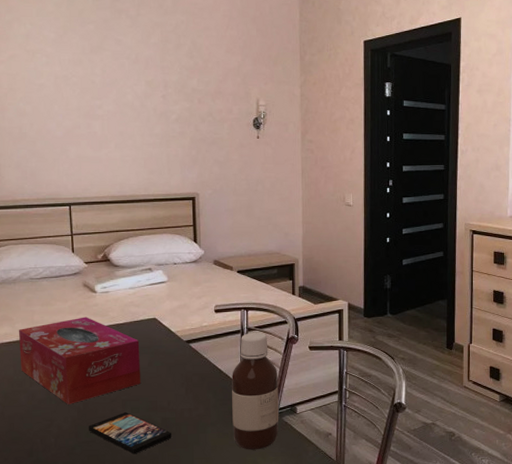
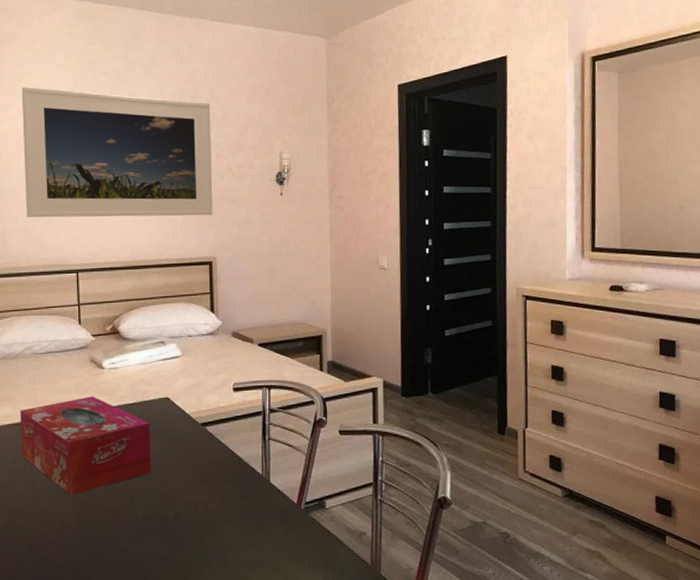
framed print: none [13,33,196,156] -> present [21,87,213,218]
smartphone: present [89,412,171,454] -> none [94,505,184,554]
bottle: present [232,332,279,450] -> none [252,413,306,551]

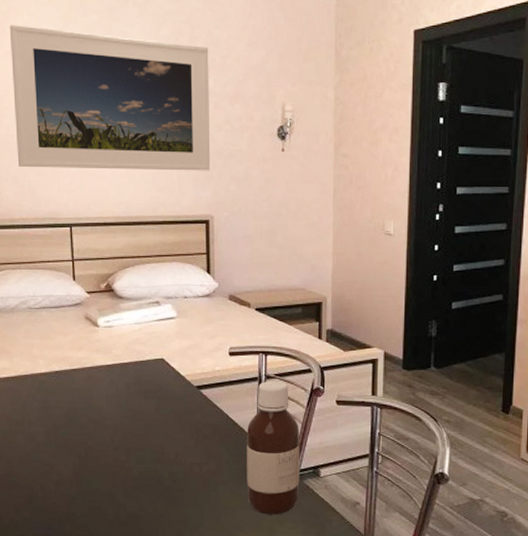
tissue box: present [19,396,151,495] -> none [16,353,146,450]
bottle: none [252,413,306,551] -> present [247,380,300,515]

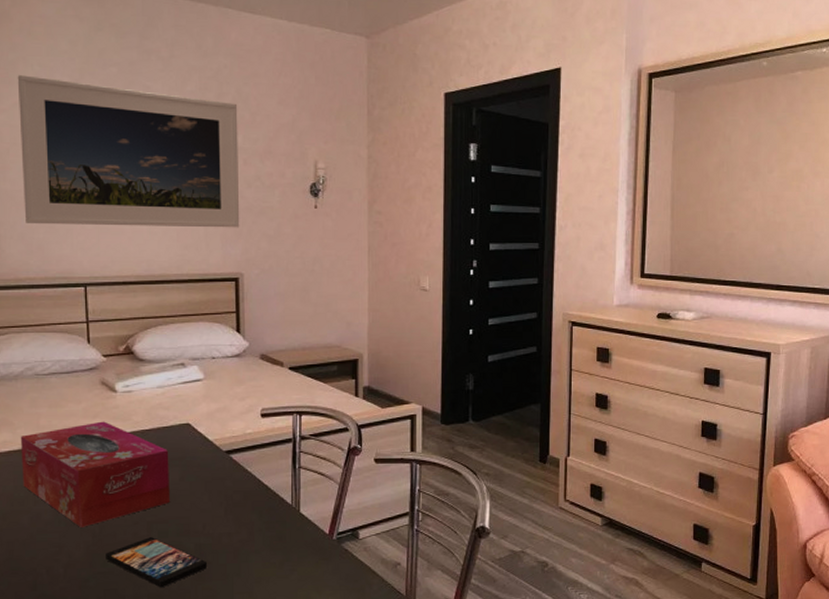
tissue box: none [16,353,146,450] -> present [20,421,170,527]
smartphone: none [90,462,179,510] -> present [106,537,207,588]
bottle: present [247,380,300,515] -> none [281,441,338,583]

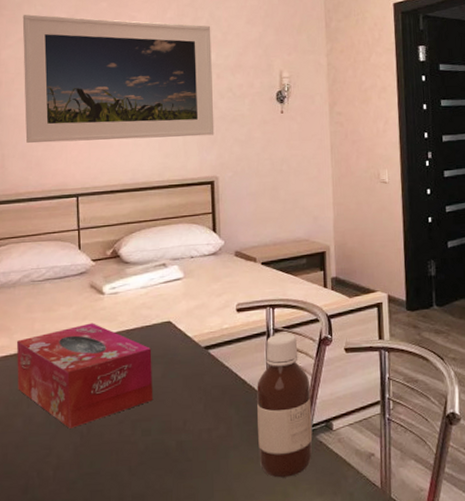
smartphone: present [106,537,207,588] -> none [93,436,188,488]
bottle: none [281,441,338,583] -> present [257,333,313,478]

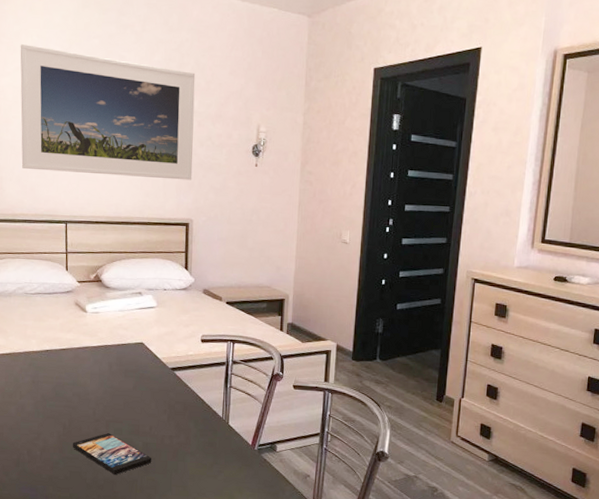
tissue box: present [16,323,152,429] -> none [11,335,126,420]
smartphone: none [93,436,188,488] -> present [73,433,151,475]
bottle: present [257,333,313,478] -> none [211,365,260,484]

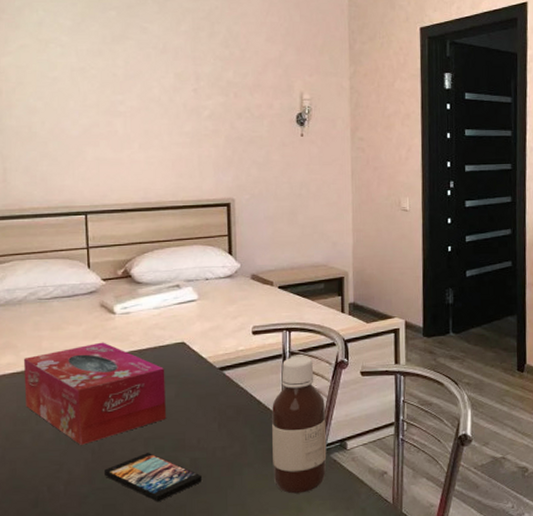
tissue box: none [11,335,126,420] -> present [23,342,166,445]
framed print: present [20,44,196,180] -> none [23,20,231,158]
bottle: none [211,365,260,484] -> present [272,356,327,494]

